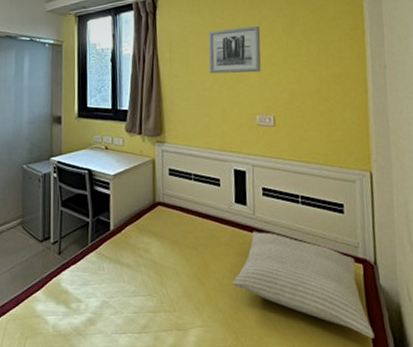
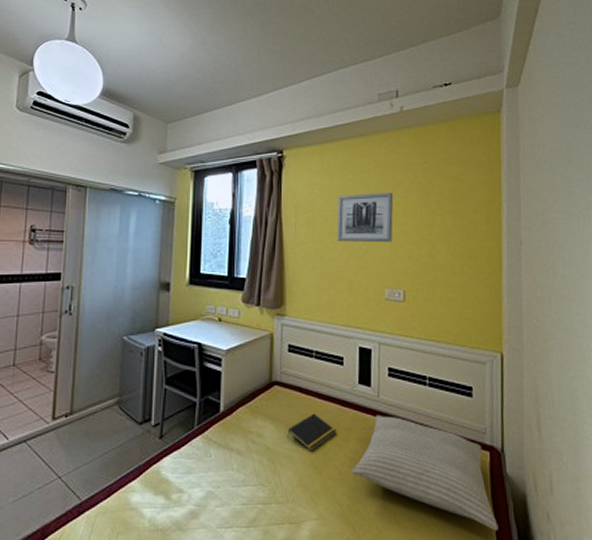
notepad: none [171,230,217,265] -> present [287,413,337,452]

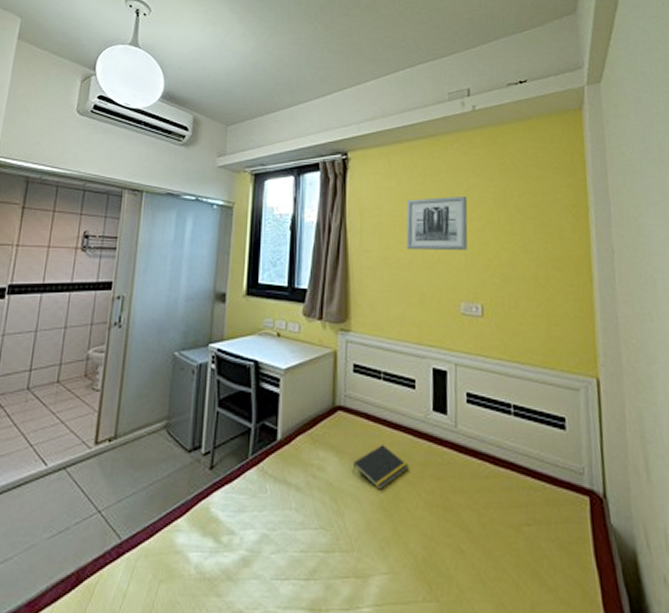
pillow: present [352,414,499,531] -> none [428,448,605,597]

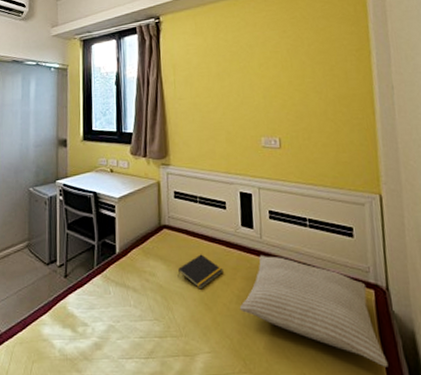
wall art: present [406,197,468,251] -> none [212,48,266,96]
pillow: none [428,448,605,597] -> present [240,255,388,367]

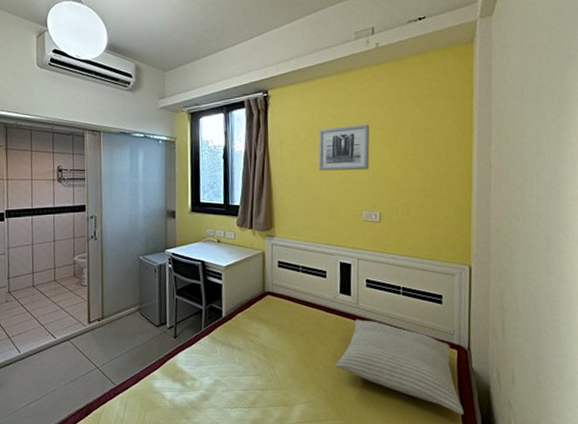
notepad: present [177,254,224,289] -> none [279,318,322,349]
wall art: none [212,48,266,96] -> present [318,125,370,171]

